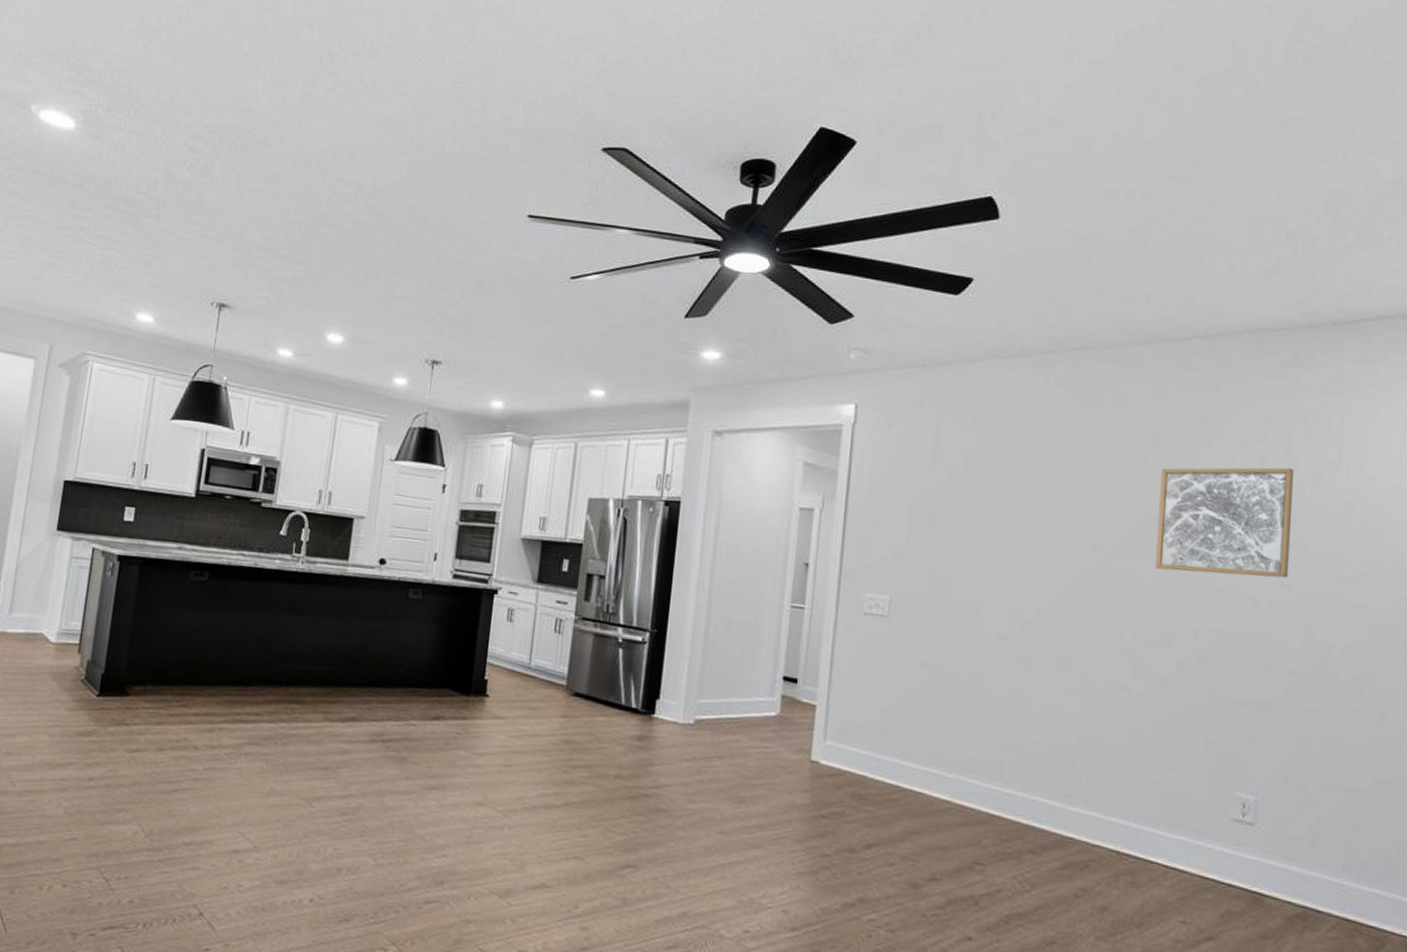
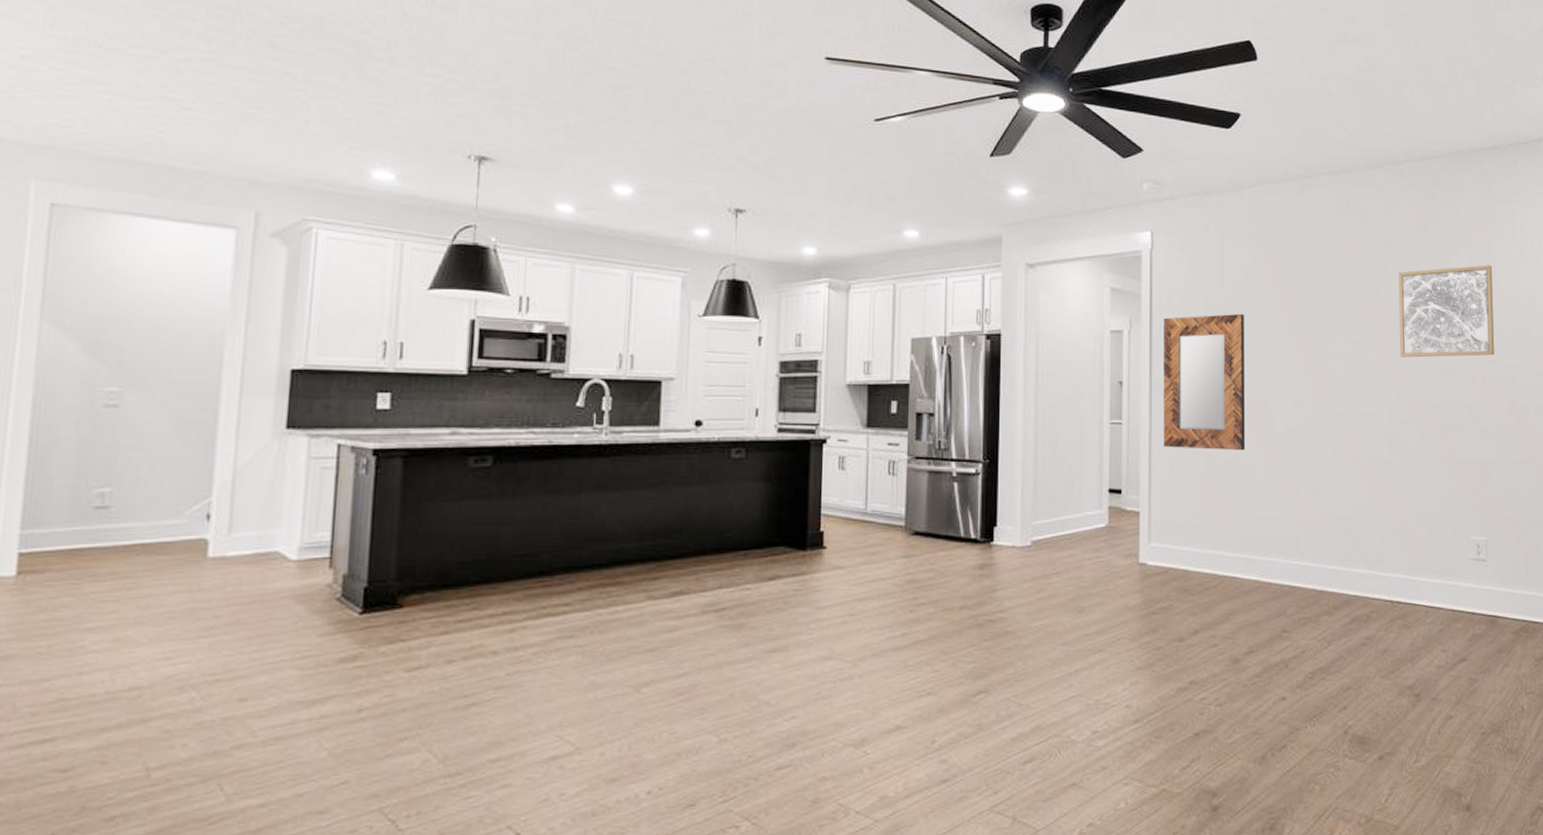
home mirror: none [849,499,958,655] -> present [1163,313,1246,451]

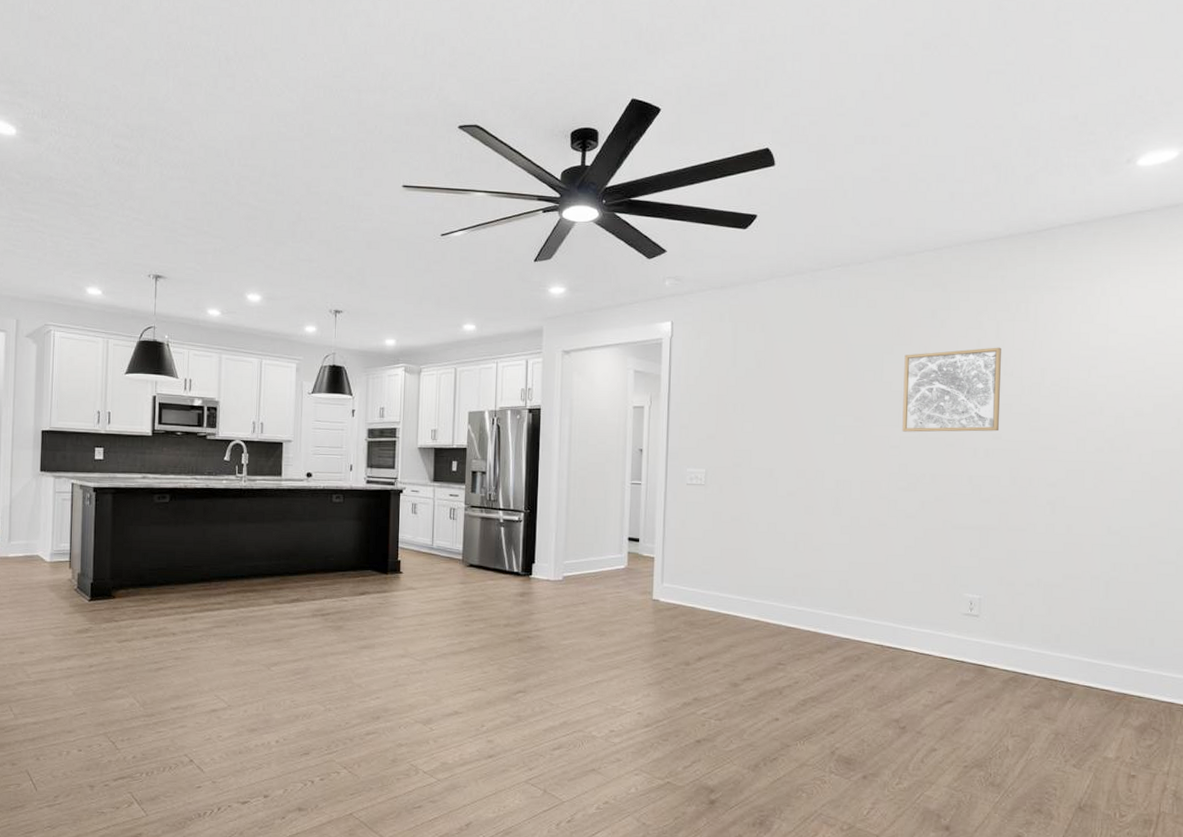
home mirror: present [1163,313,1246,451] -> none [677,392,754,510]

